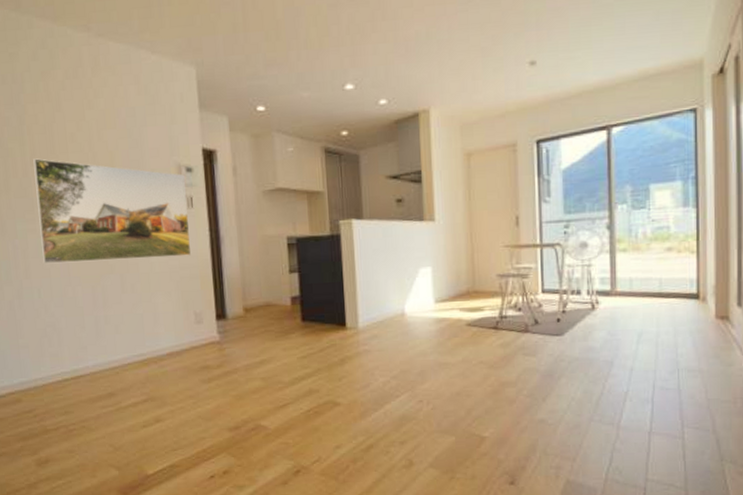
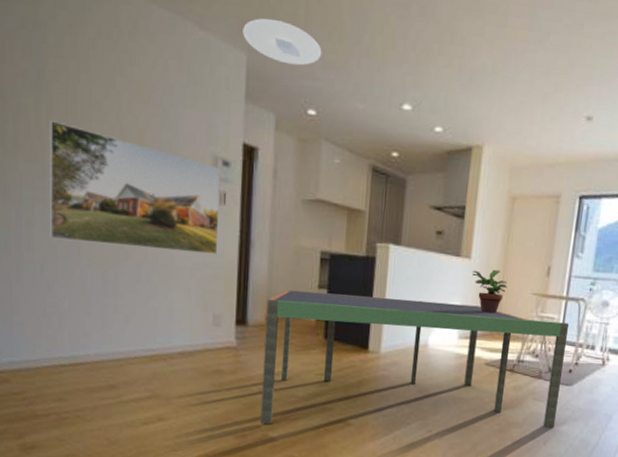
ceiling light: none [189,31,263,70] -> present [243,18,322,66]
dining table: none [241,266,551,414] -> present [260,289,570,429]
potted plant: none [438,227,477,273] -> present [472,269,507,314]

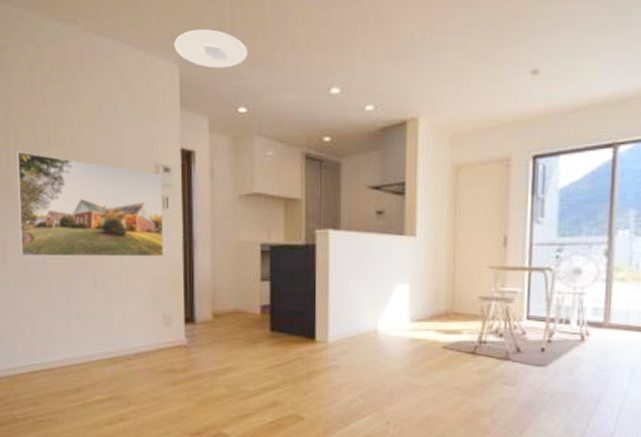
dining table: present [260,289,570,429] -> none [211,284,536,421]
potted plant: present [472,269,507,314] -> none [418,245,459,292]

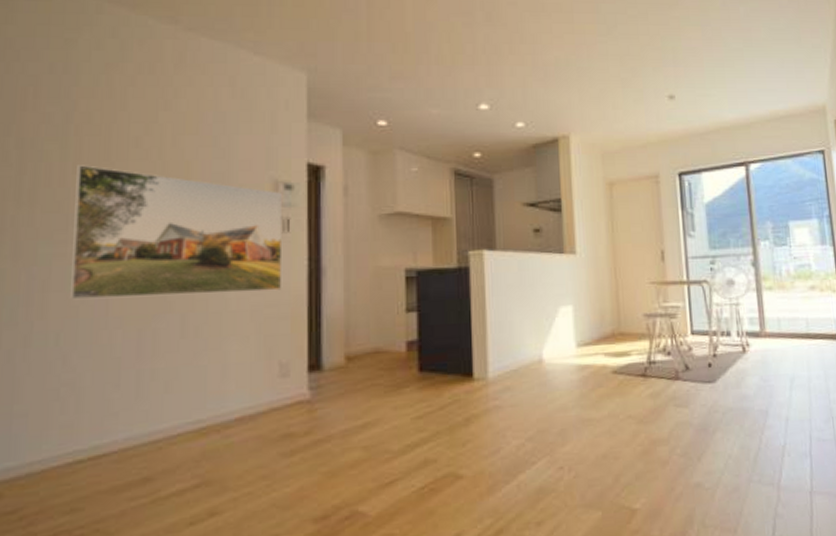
ceiling light: present [174,29,248,69] -> none [301,38,388,79]

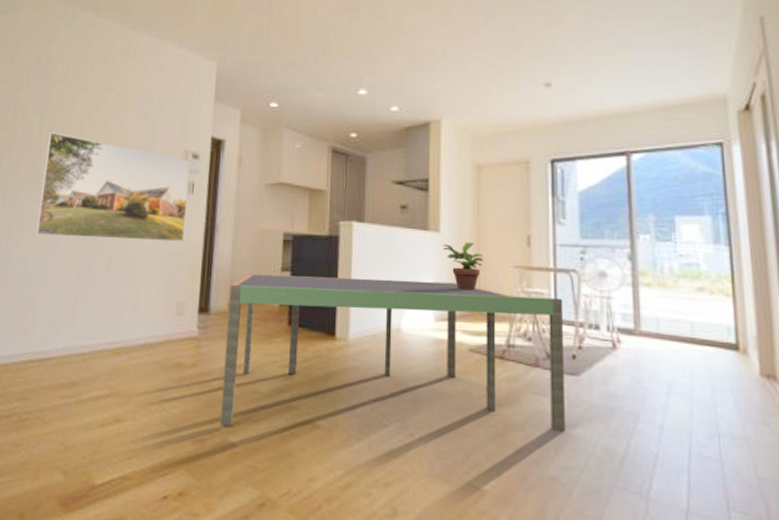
dining table: none [344,305,706,496] -> present [220,274,565,432]
potted plant: none [579,262,621,312] -> present [442,242,484,291]

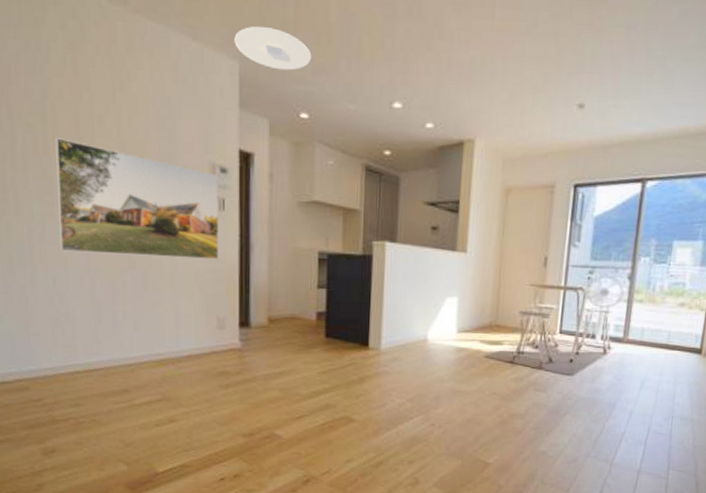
ceiling light: none [214,33,283,67] -> present [234,26,312,71]
dining table: present [220,274,565,432] -> none [267,291,569,423]
potted plant: present [442,242,484,291] -> none [468,262,504,306]

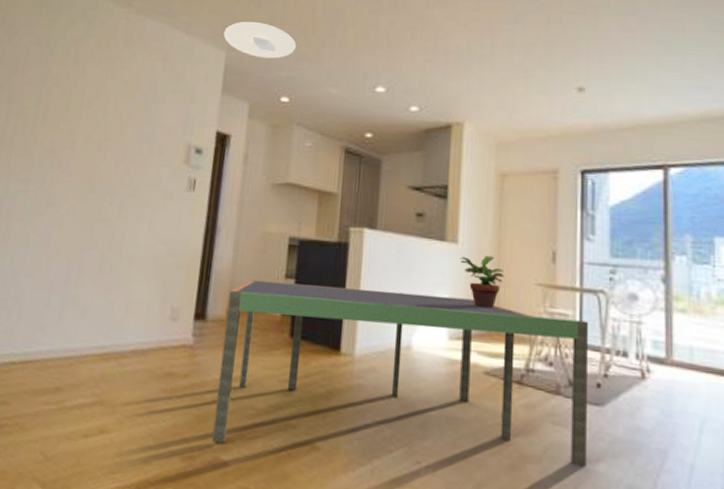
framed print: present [55,138,219,260] -> none [24,119,194,242]
dining table: none [267,291,569,423] -> present [212,279,589,468]
potted plant: none [468,262,504,306] -> present [460,255,504,309]

